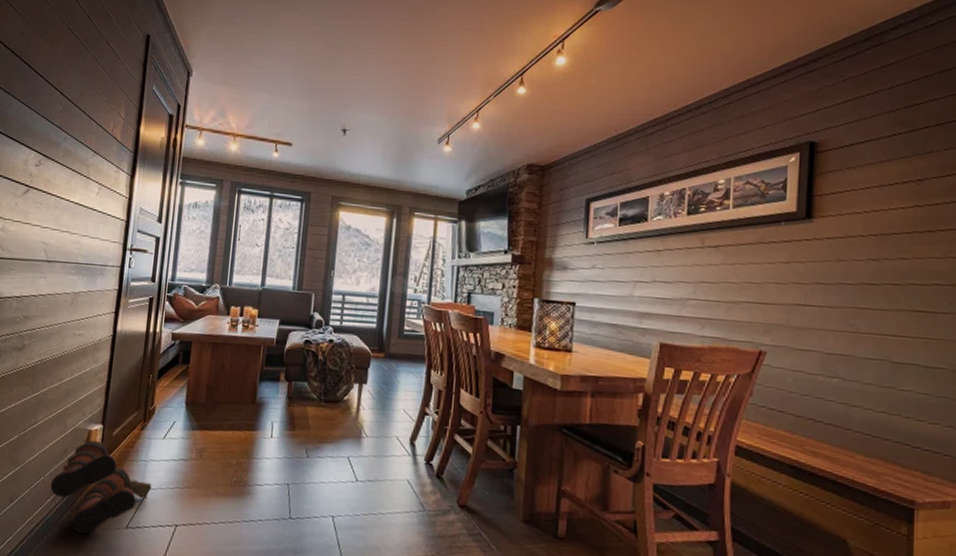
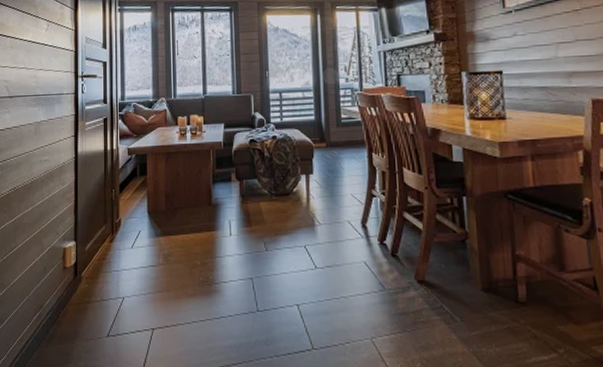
boots: present [50,440,152,534] -> none [35,256,126,346]

